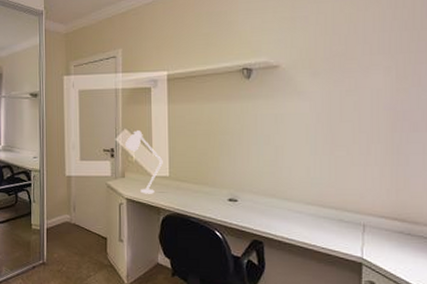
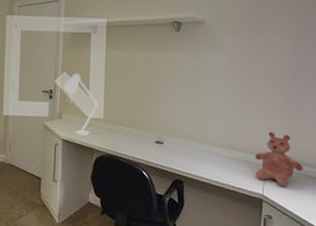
teddy bear: none [349,186,414,248] -> present [254,132,303,186]

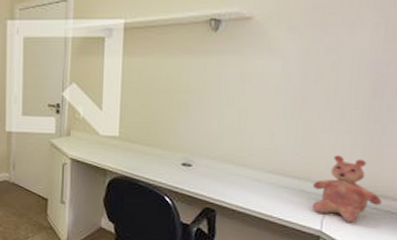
desk lamp: present [64,73,99,135] -> none [73,85,113,155]

